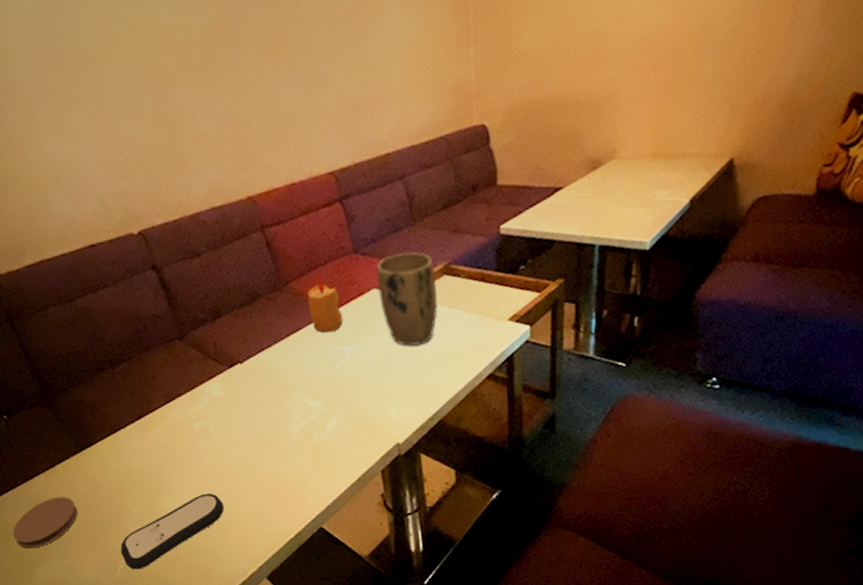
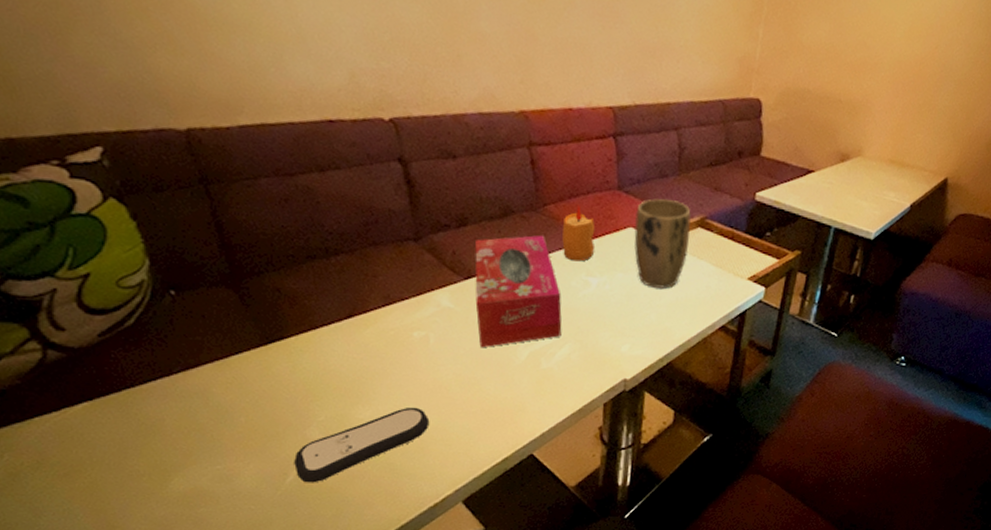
coaster: present [12,497,78,549] -> none [152,392,248,449]
tissue box: none [231,312,327,431] -> present [475,235,562,348]

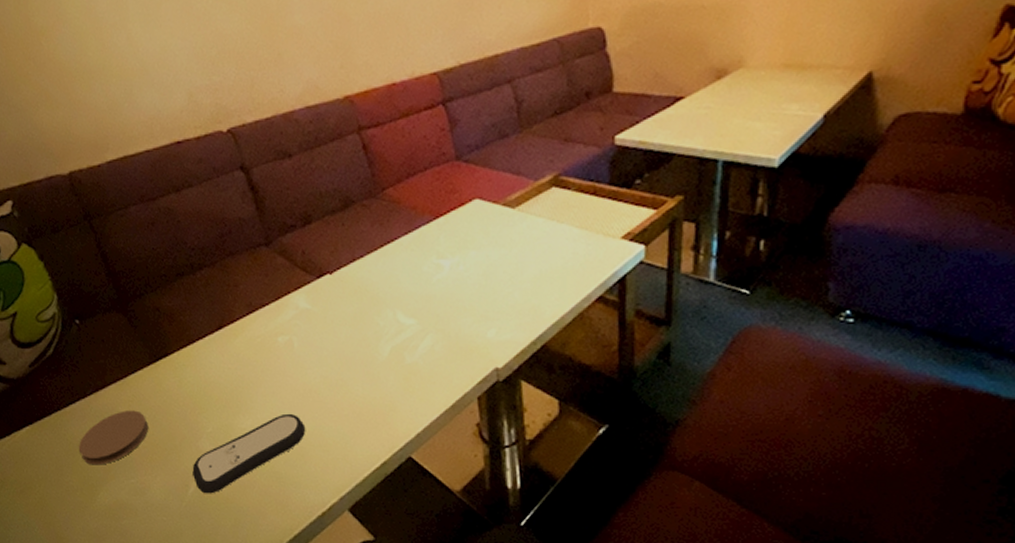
coaster: none [152,392,248,449] -> present [78,410,149,465]
tissue box: present [475,235,562,348] -> none [322,221,421,348]
candle: present [562,205,596,262] -> none [405,184,441,245]
plant pot: present [634,199,692,289] -> none [479,161,545,264]

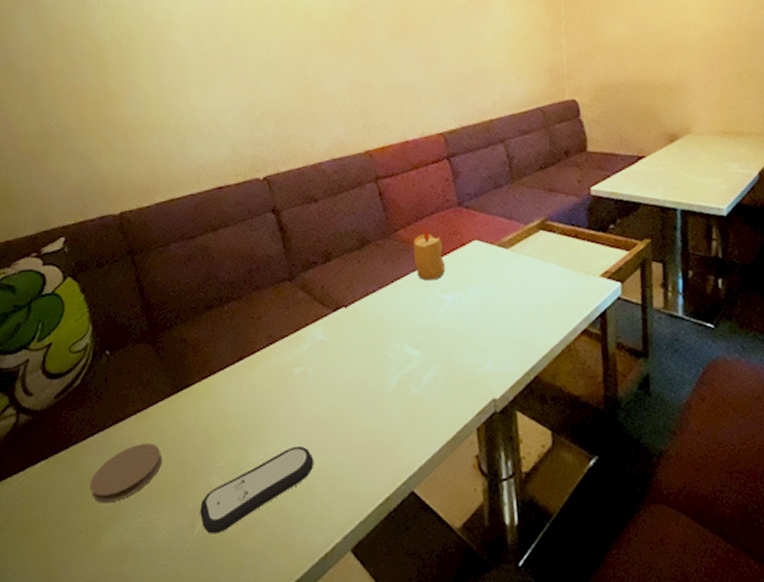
candle: none [405,184,441,245] -> present [413,226,445,281]

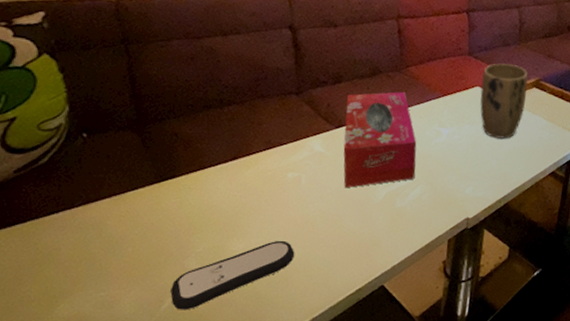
coaster: present [89,443,162,503] -> none [47,225,136,277]
tissue box: none [340,259,426,379] -> present [343,91,417,188]
candle: present [413,226,445,281] -> none [420,67,449,115]
plant pot: none [478,208,534,299] -> present [480,63,528,139]

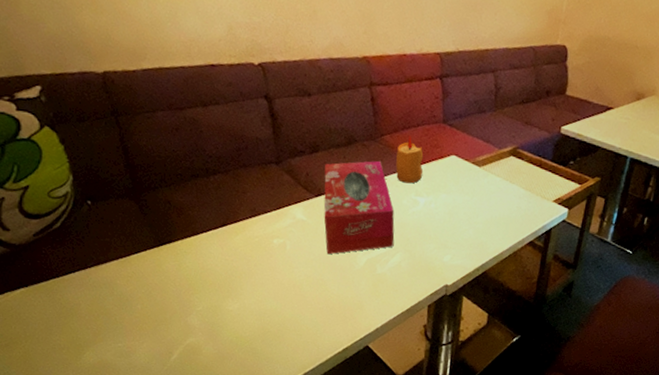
remote control: present [170,240,295,310] -> none [178,302,285,362]
candle: none [420,67,449,115] -> present [395,135,424,184]
plant pot: present [480,63,528,139] -> none [456,131,505,208]

